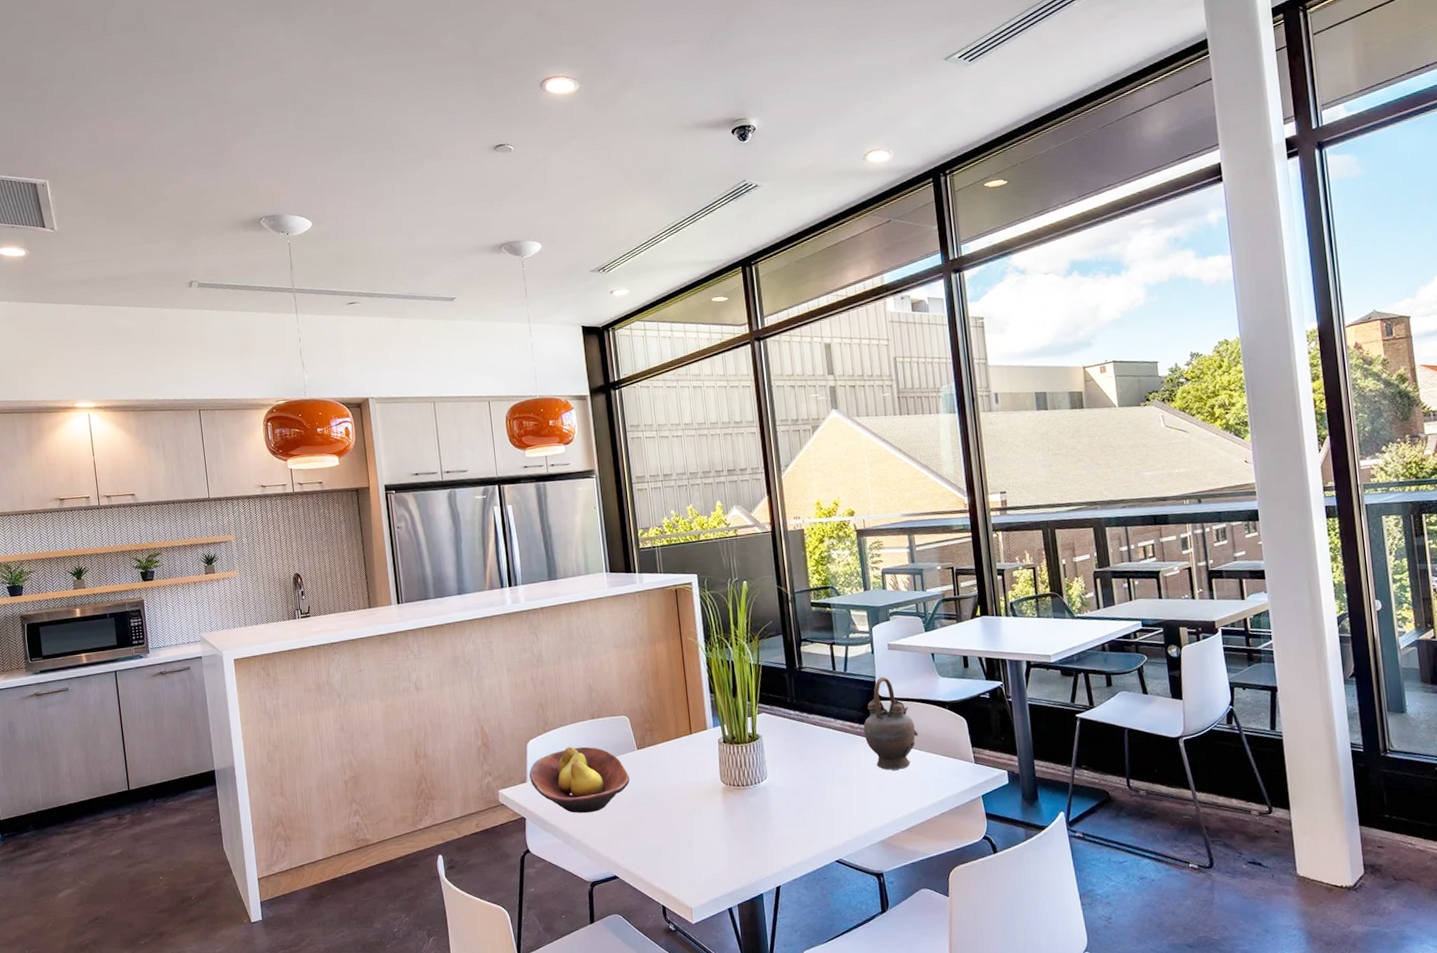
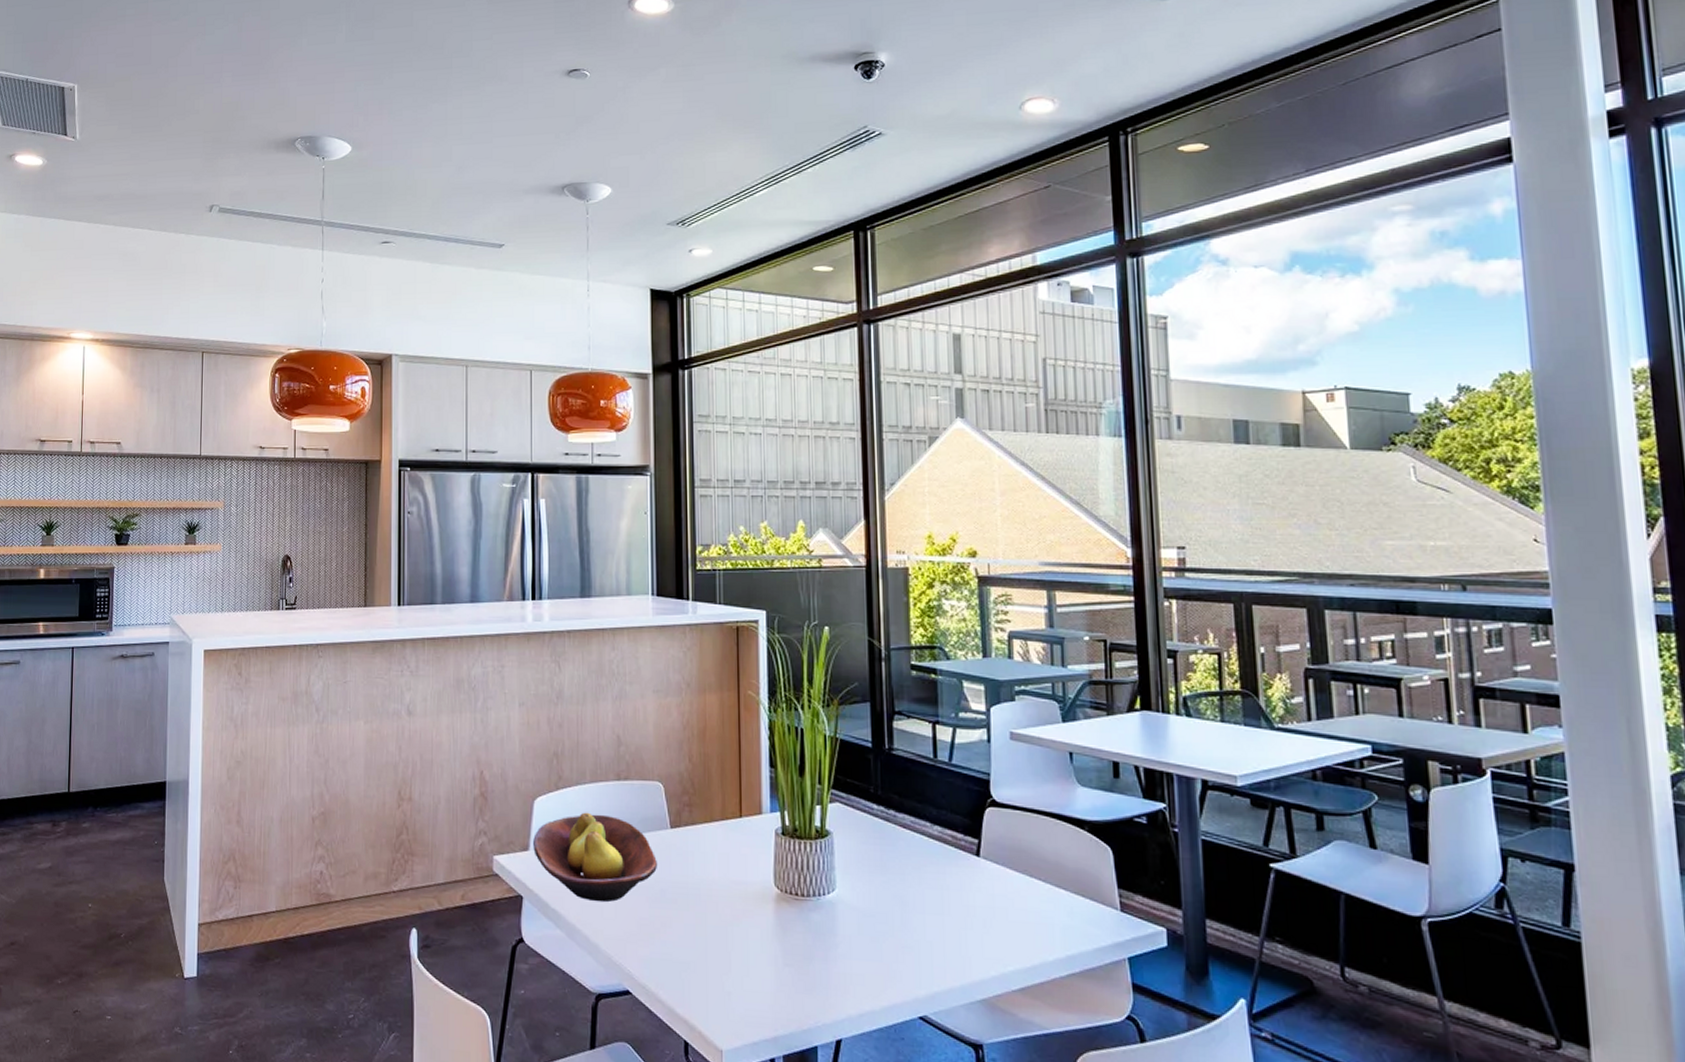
teapot: present [863,676,919,770] -> none [969,775,1045,905]

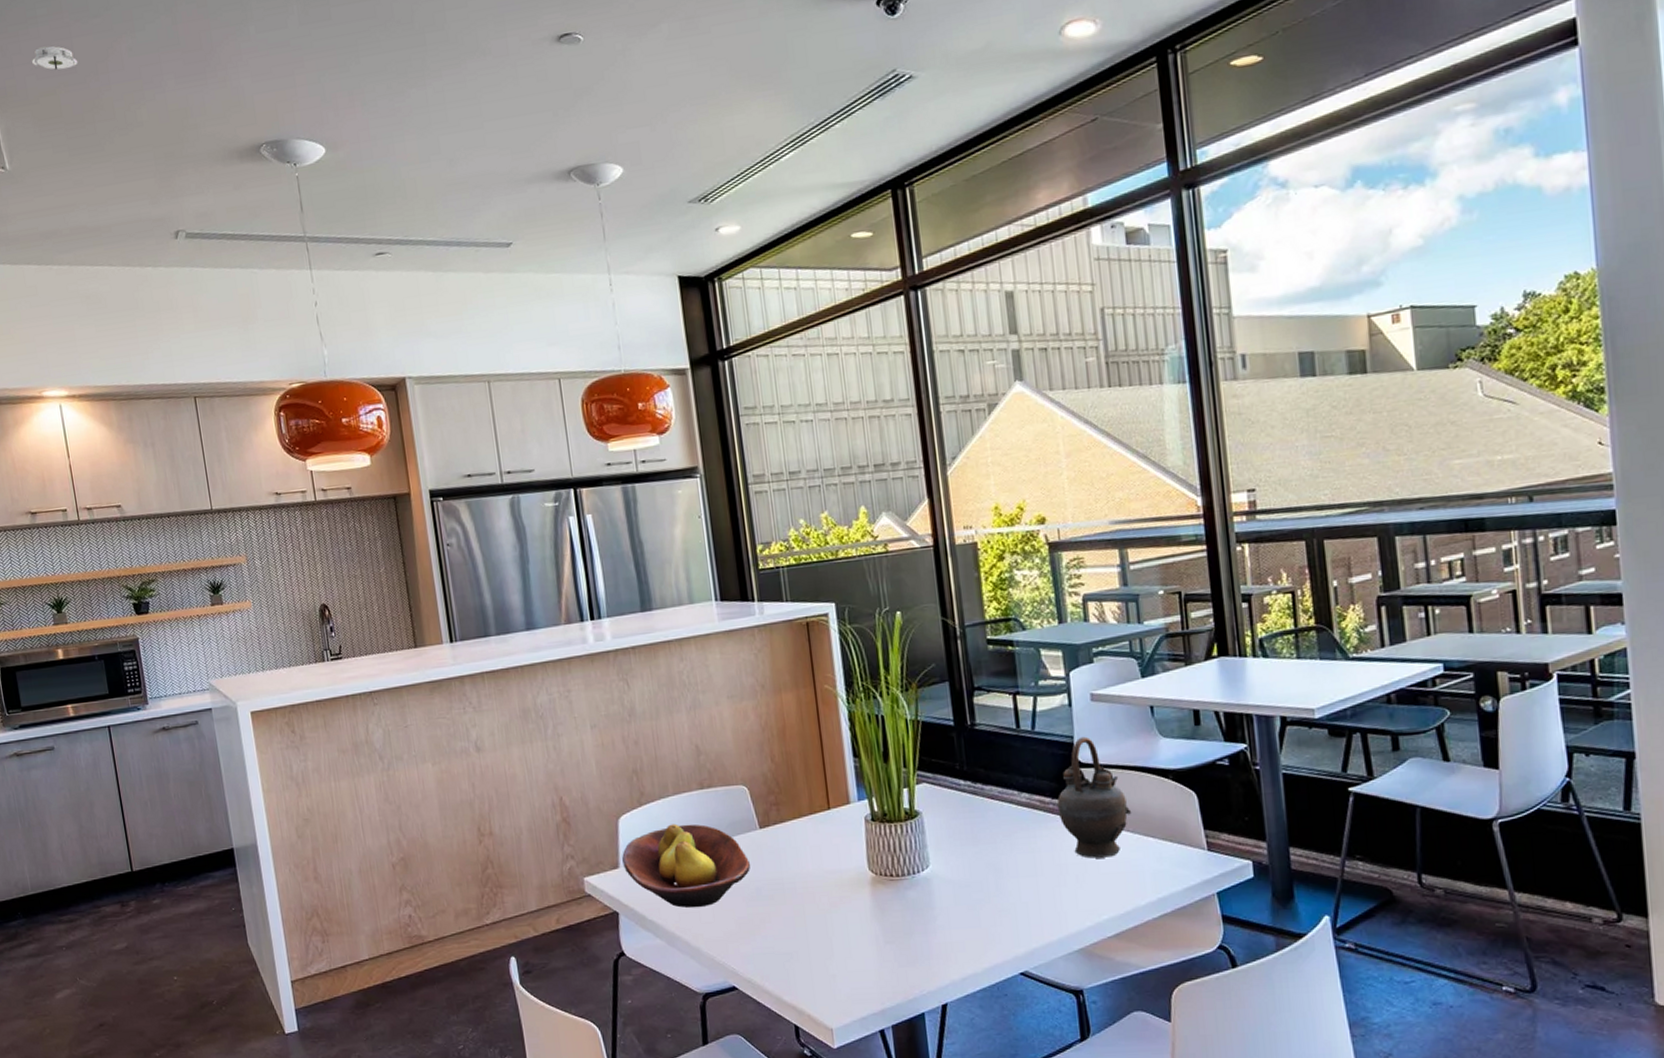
smoke detector: none [114,40,153,61] -> present [32,46,78,70]
teapot: none [969,775,1045,905] -> present [1056,736,1132,859]

